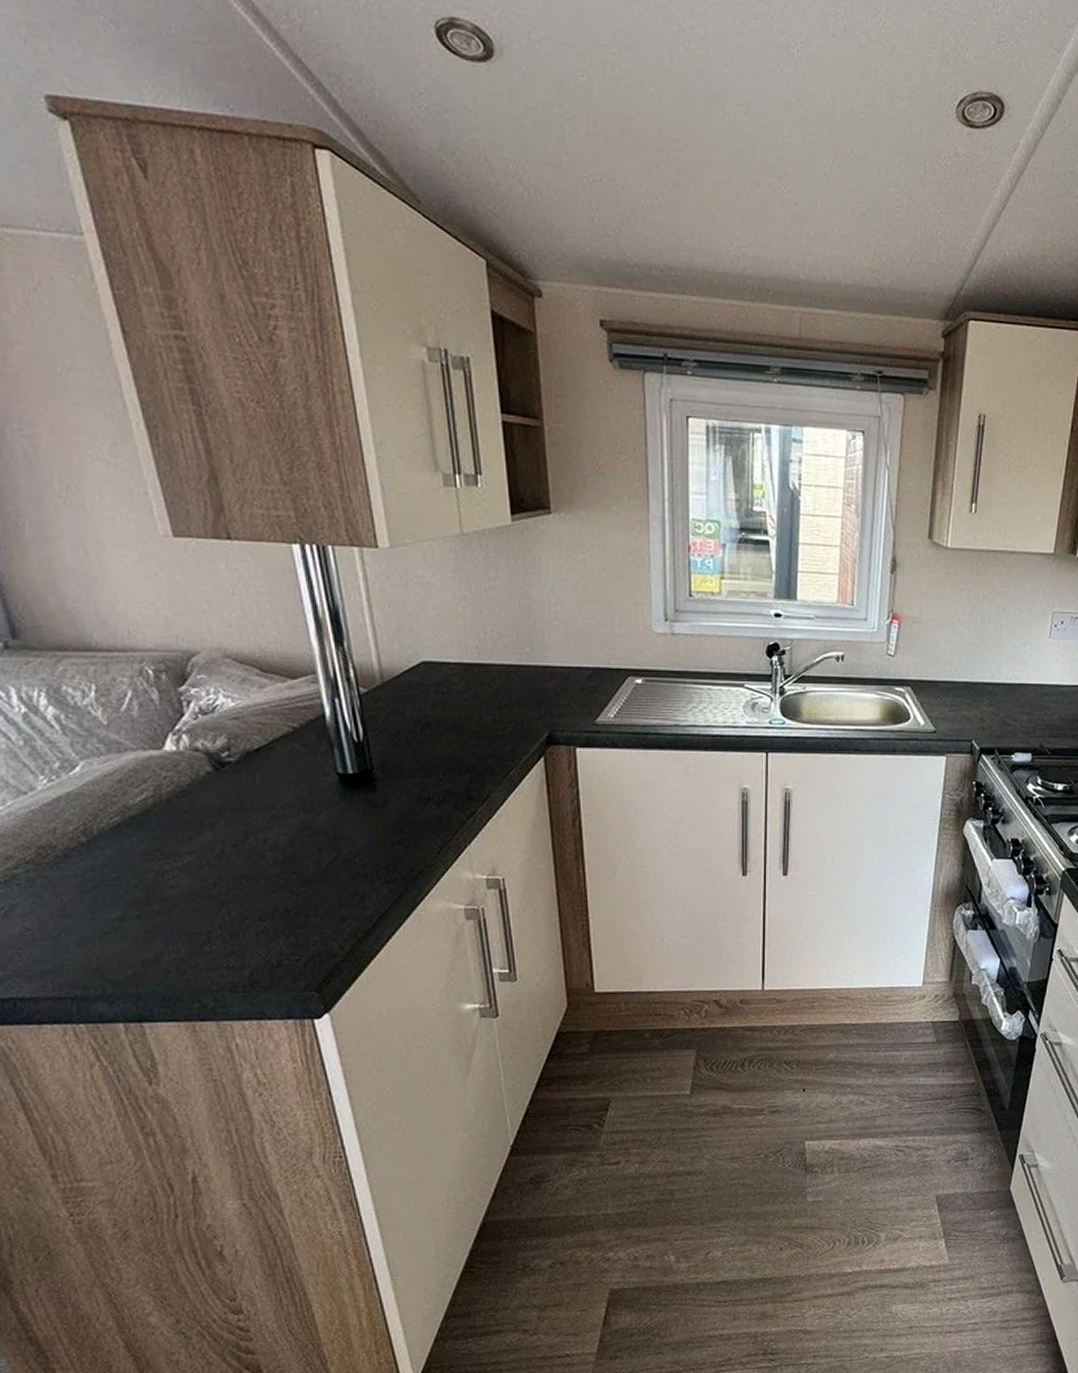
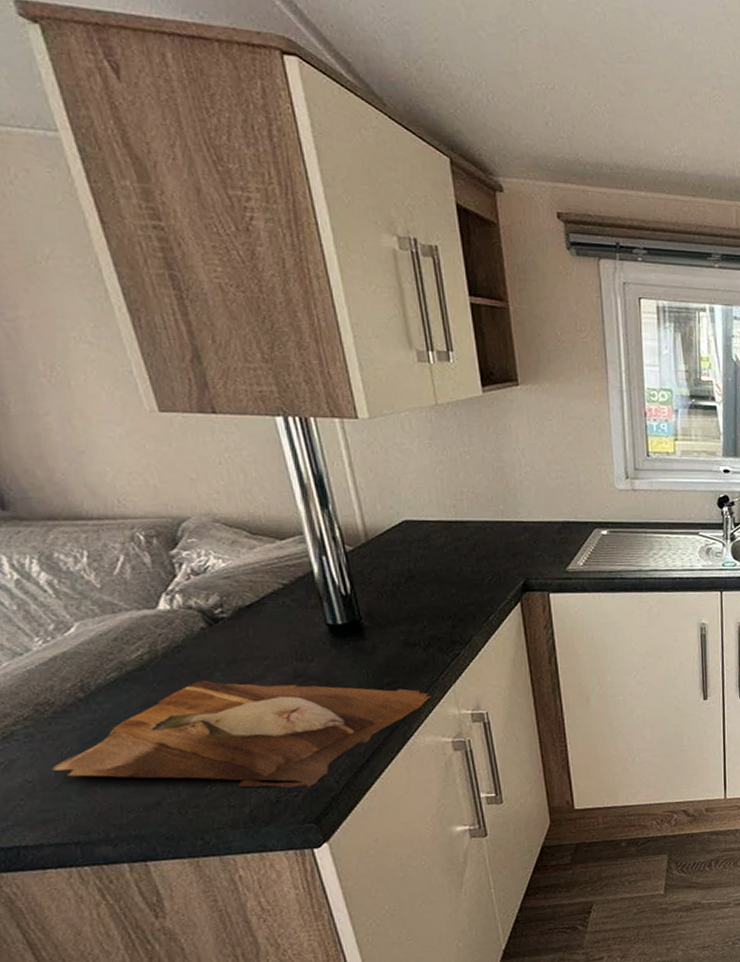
cutting board: none [52,828,444,952] -> present [53,680,431,788]

